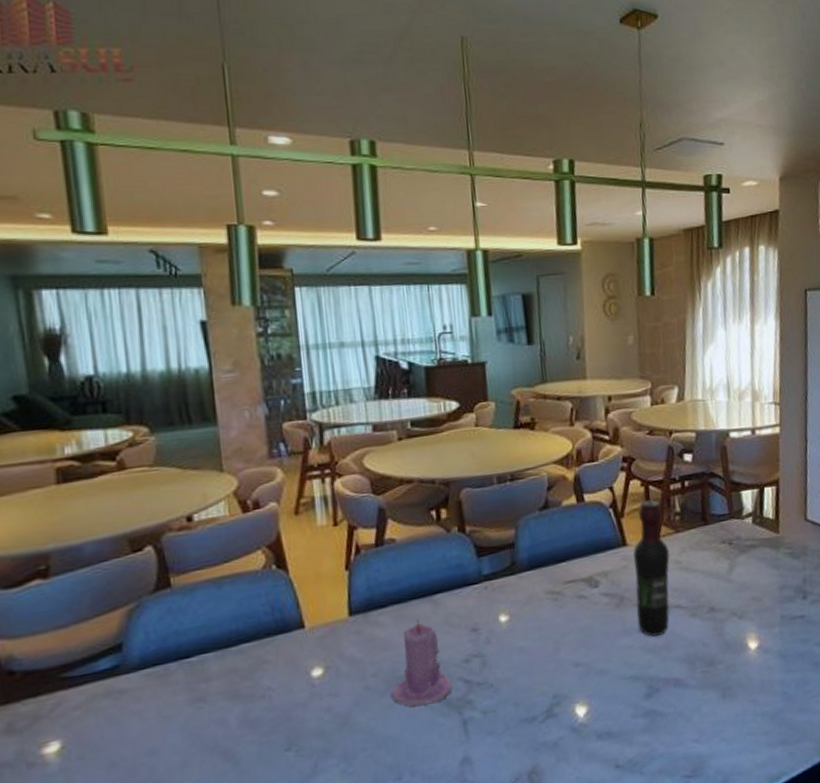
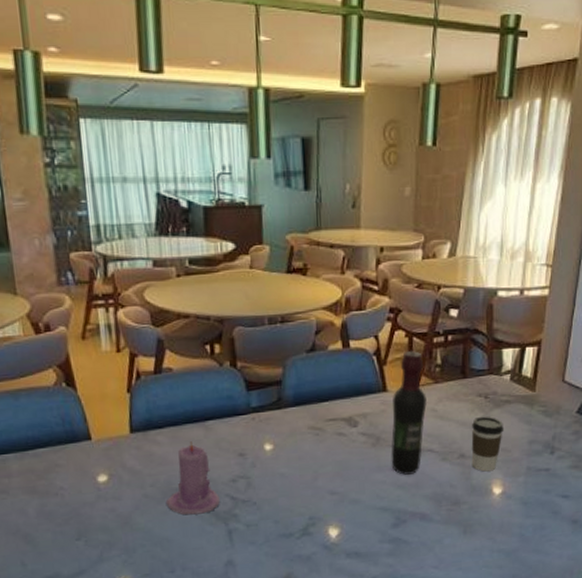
coffee cup: none [718,563,753,625] -> present [471,416,505,472]

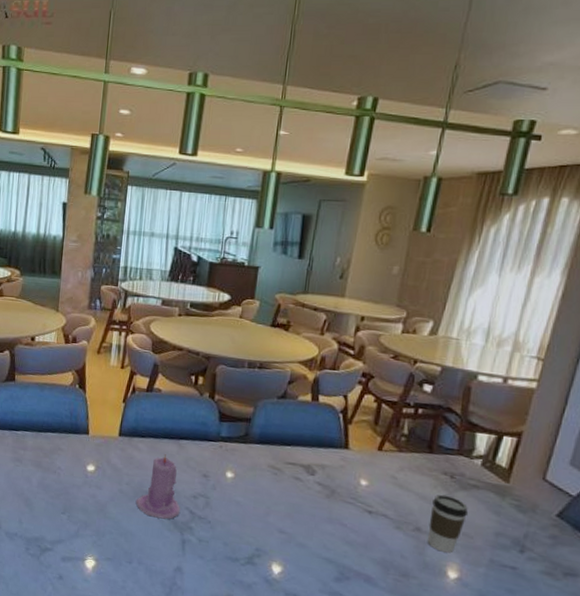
wine bottle: present [391,351,427,475] -> none [342,415,389,534]

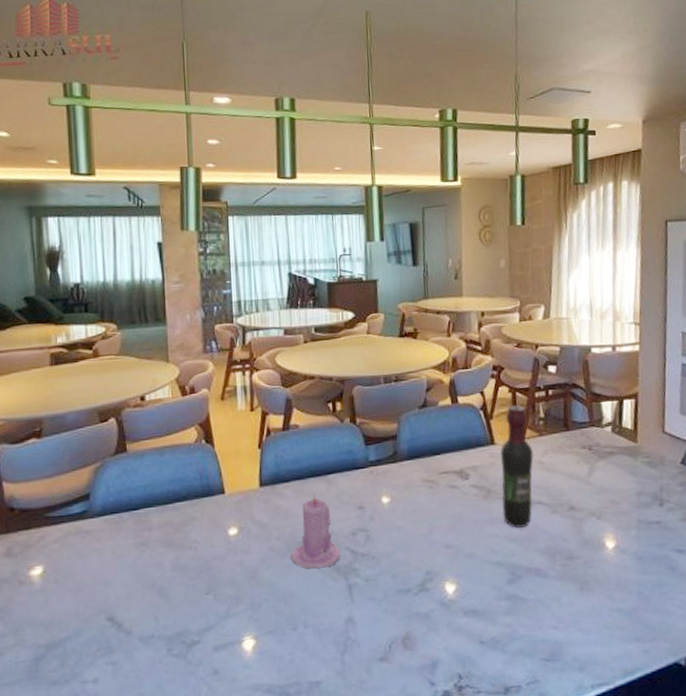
wine bottle: none [342,415,389,534] -> present [501,405,534,528]
coffee cup: present [427,494,469,553] -> none [579,467,611,525]

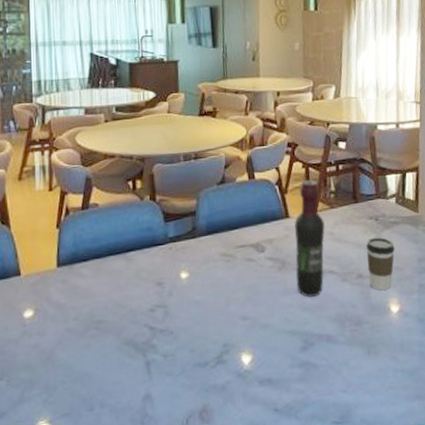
candle: present [290,495,341,569] -> none [87,273,139,348]
coffee cup: none [579,467,611,525] -> present [366,237,396,291]

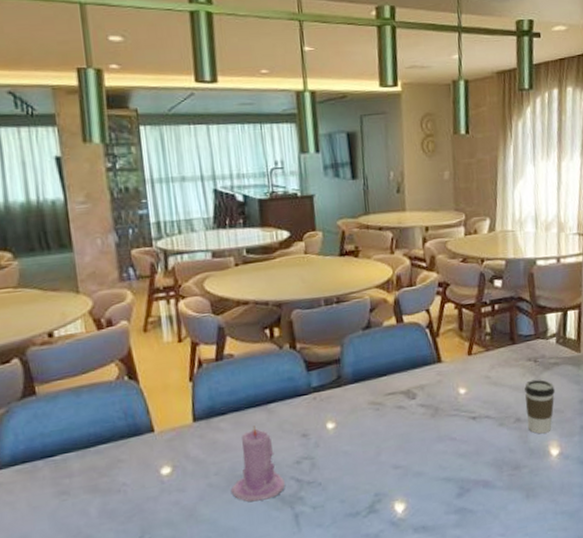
candle: none [87,273,139,348] -> present [230,426,285,502]
wine bottle: present [295,180,325,297] -> none [447,321,480,444]

